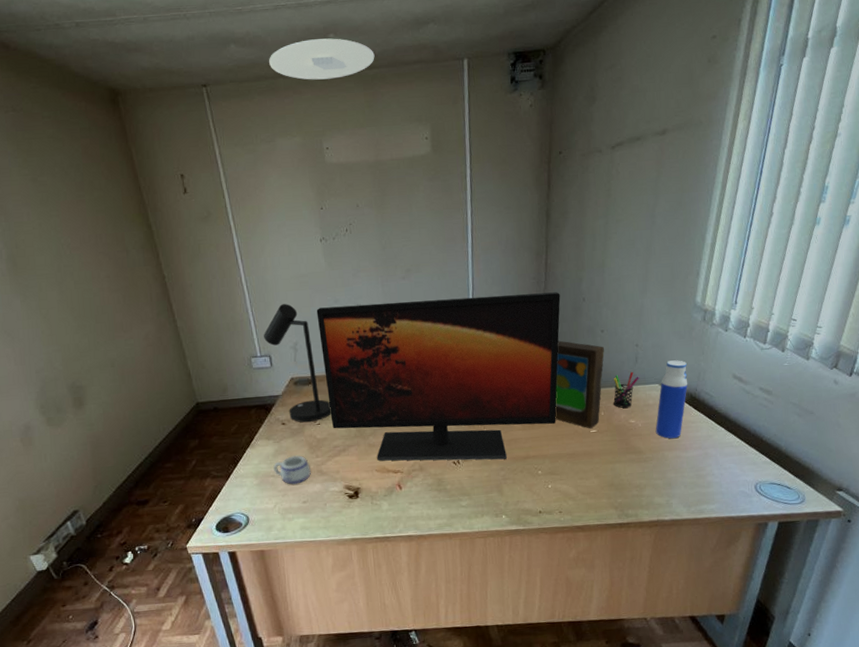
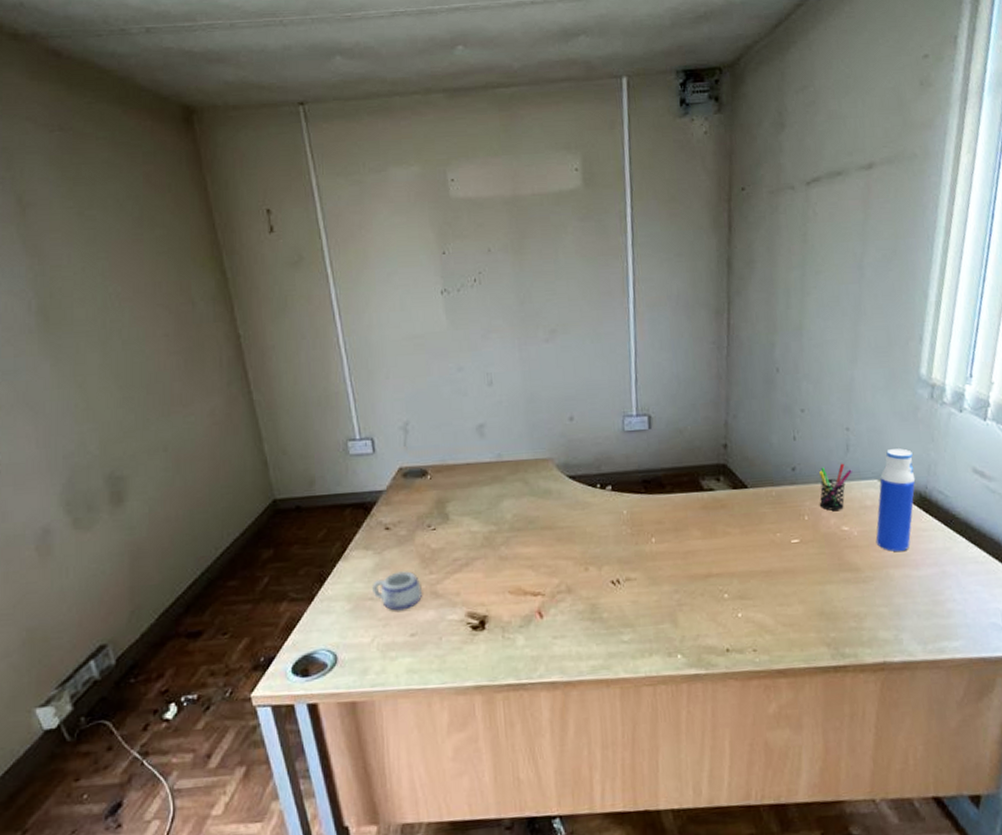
desk lamp: present [264,304,331,423] -> none [365,372,451,527]
ceiling light: present [269,38,375,80] -> none [383,50,513,99]
monitor: present [316,292,561,461] -> none [434,360,748,580]
picture frame: present [555,340,605,429] -> none [744,422,806,538]

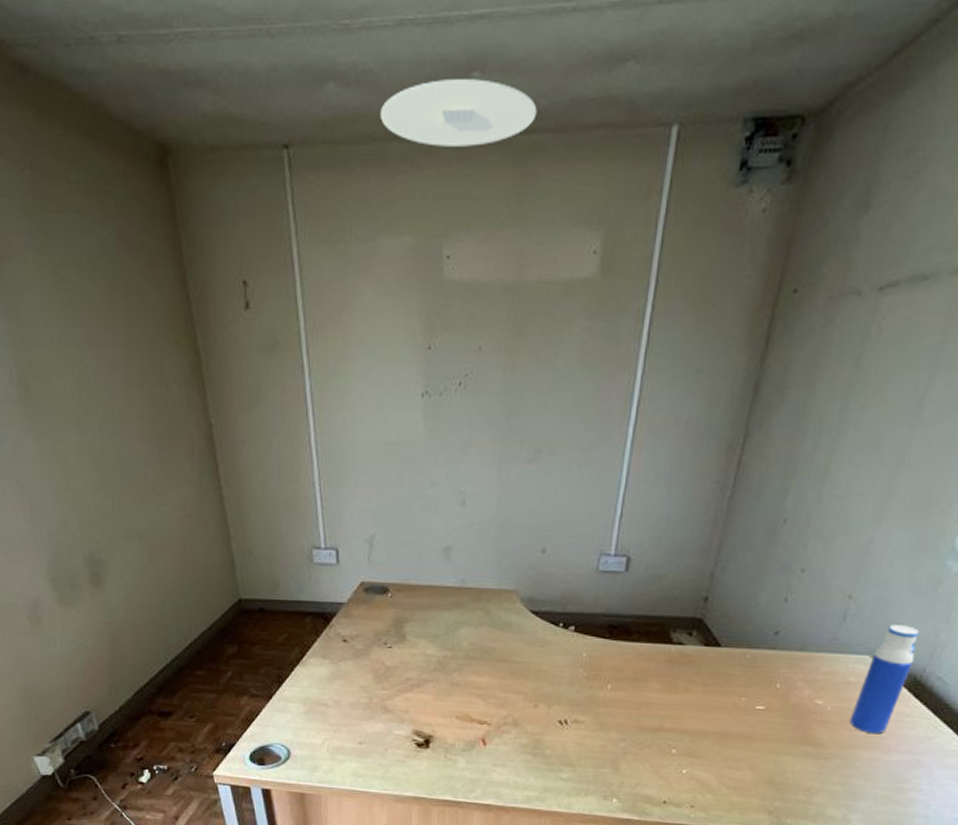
mug: present [372,571,423,611] -> none [327,683,374,720]
ceiling light: none [383,50,513,99] -> present [381,79,537,147]
pen holder: present [819,463,852,511] -> none [797,633,843,682]

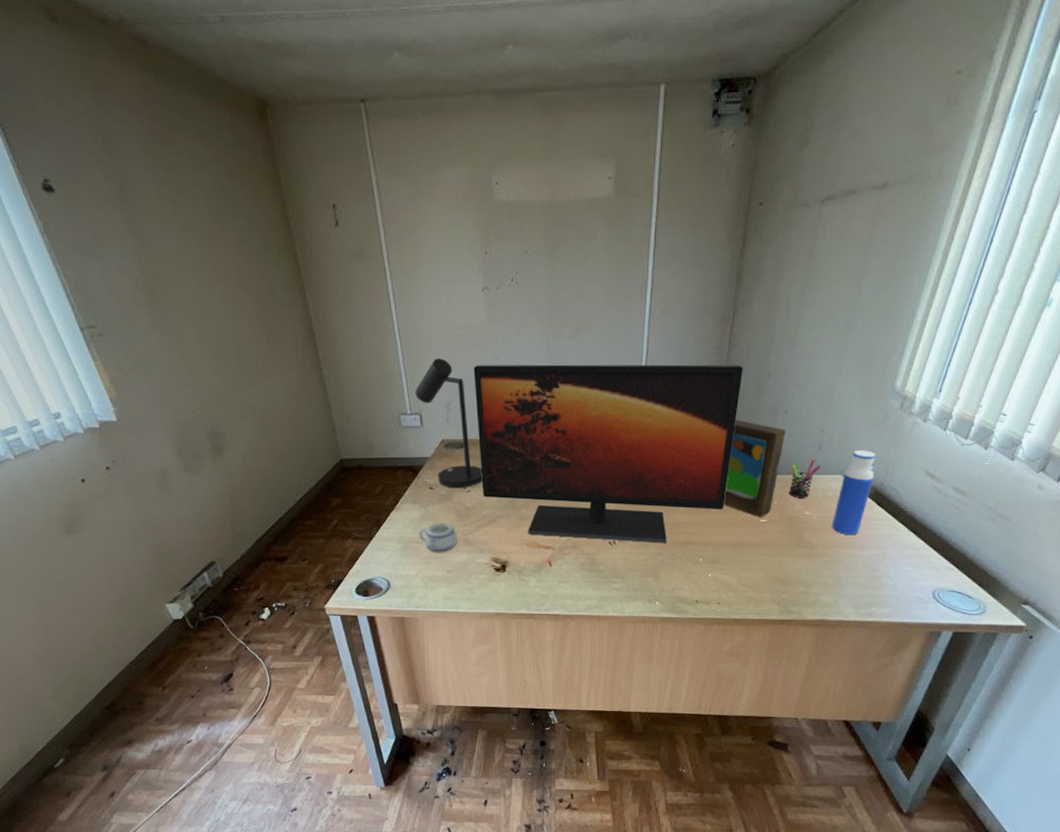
mug: none [327,683,374,720] -> present [418,523,458,553]
desk lamp: none [332,480,408,643] -> present [415,358,483,489]
ceiling light: present [381,79,537,147] -> none [437,50,558,101]
monitor: none [404,491,751,727] -> present [473,364,743,543]
picture frame: none [709,576,800,704] -> present [723,419,785,518]
pen holder: none [797,633,843,682] -> present [789,459,821,498]

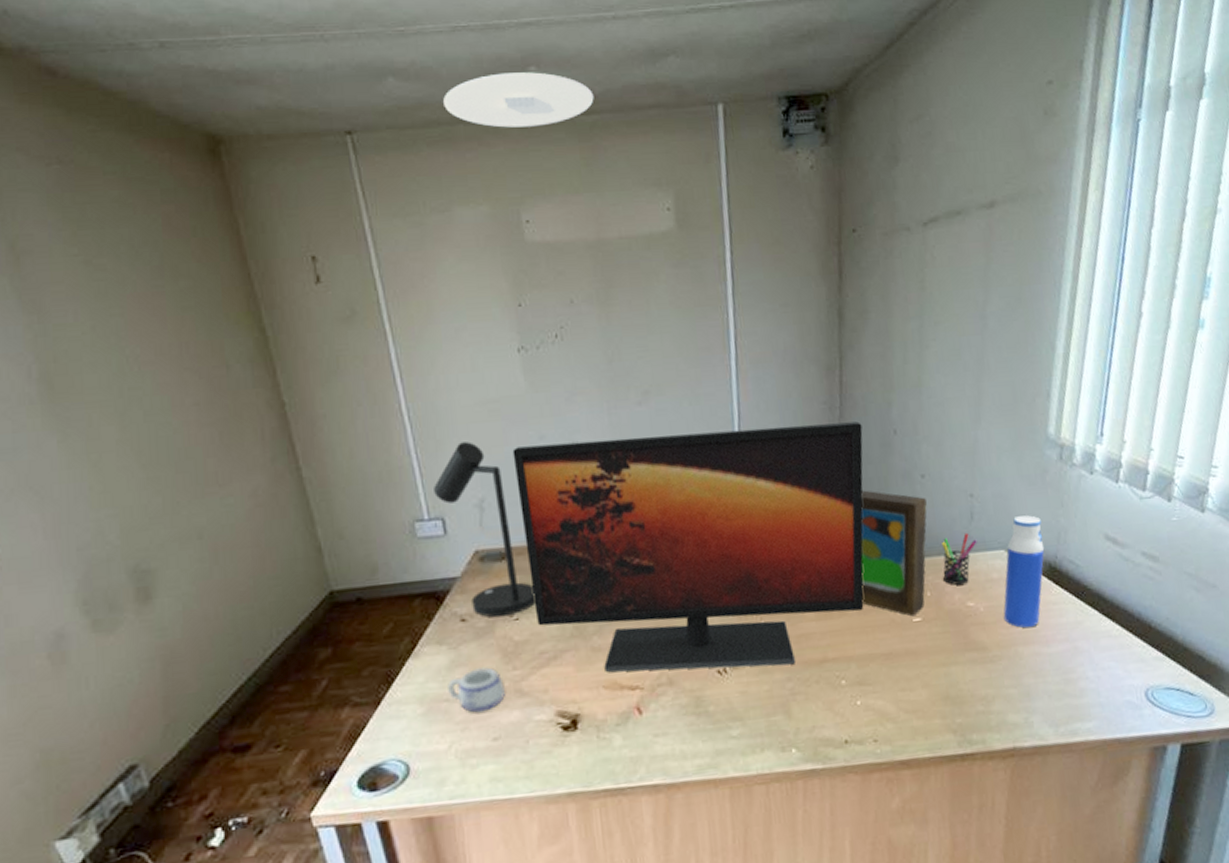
ceiling light: none [437,50,558,101] -> present [443,72,594,128]

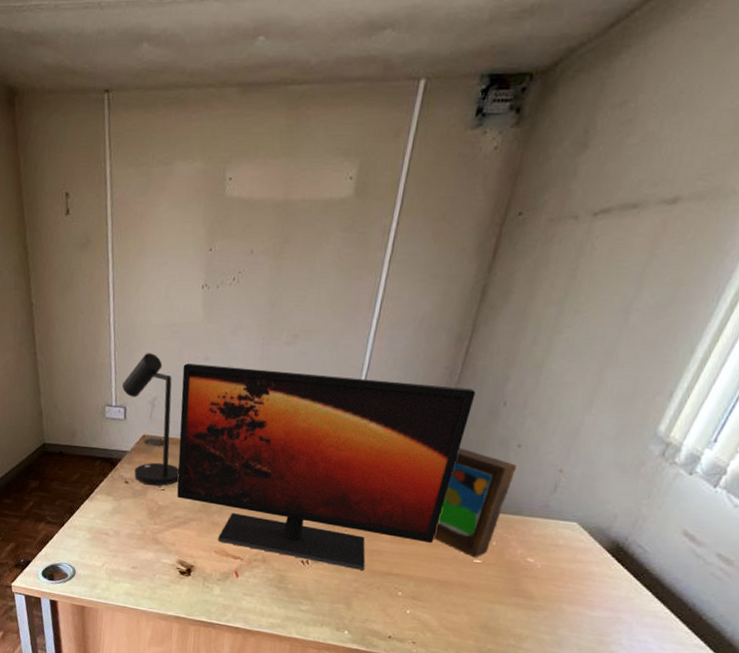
ceiling light: present [443,72,594,128] -> none [183,42,310,93]
mug: present [448,667,506,713] -> none [108,517,147,548]
pen holder: present [942,532,977,585] -> none [511,501,553,543]
water bottle: present [1003,515,1045,628] -> none [557,497,623,592]

